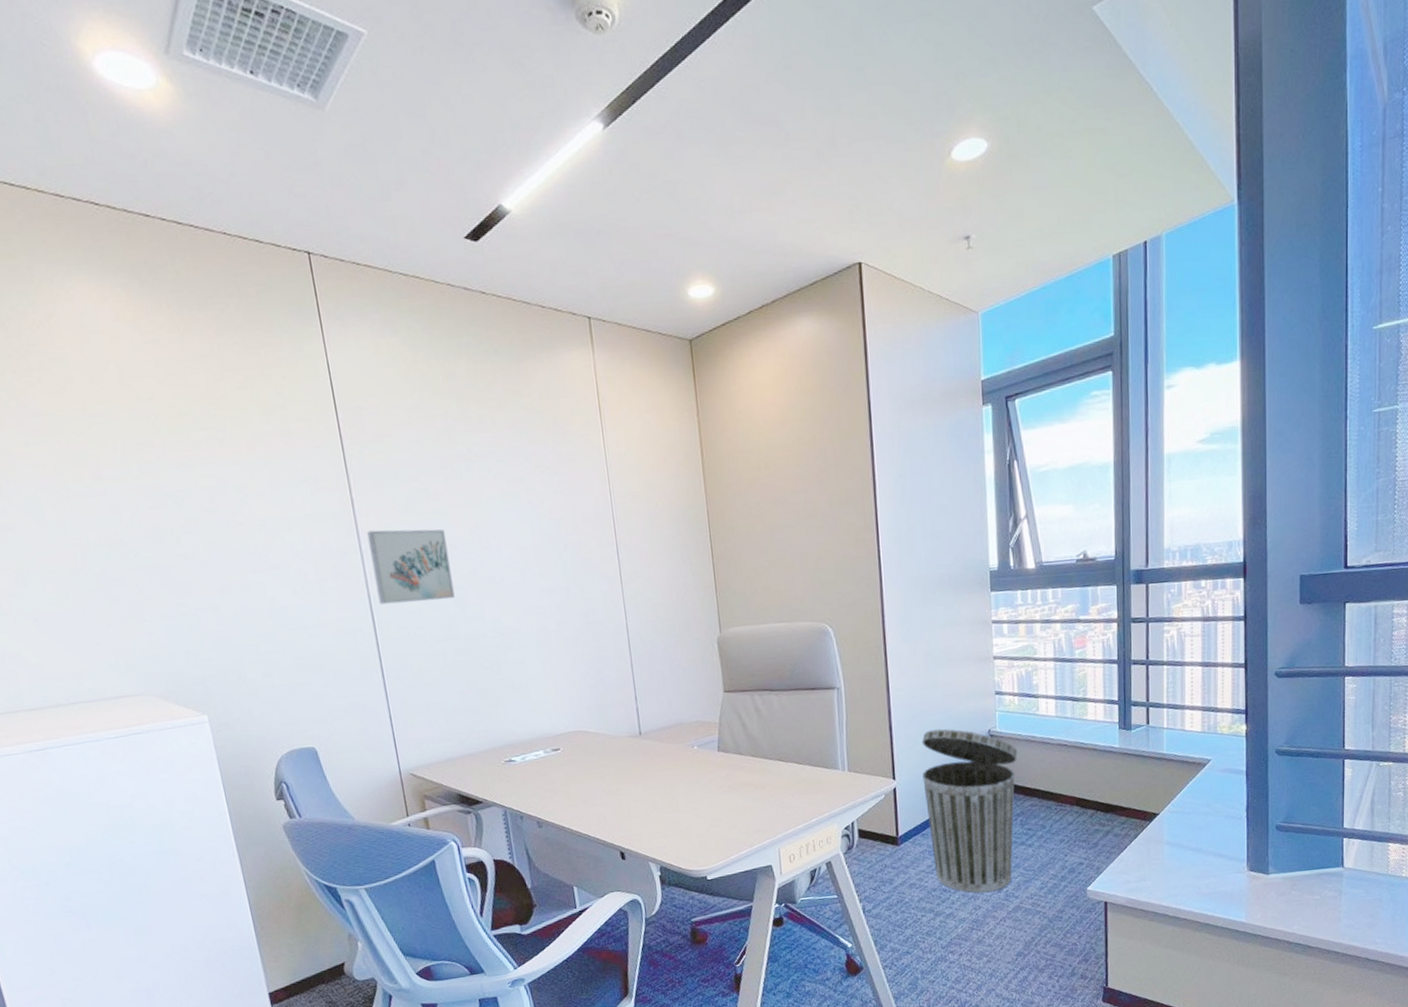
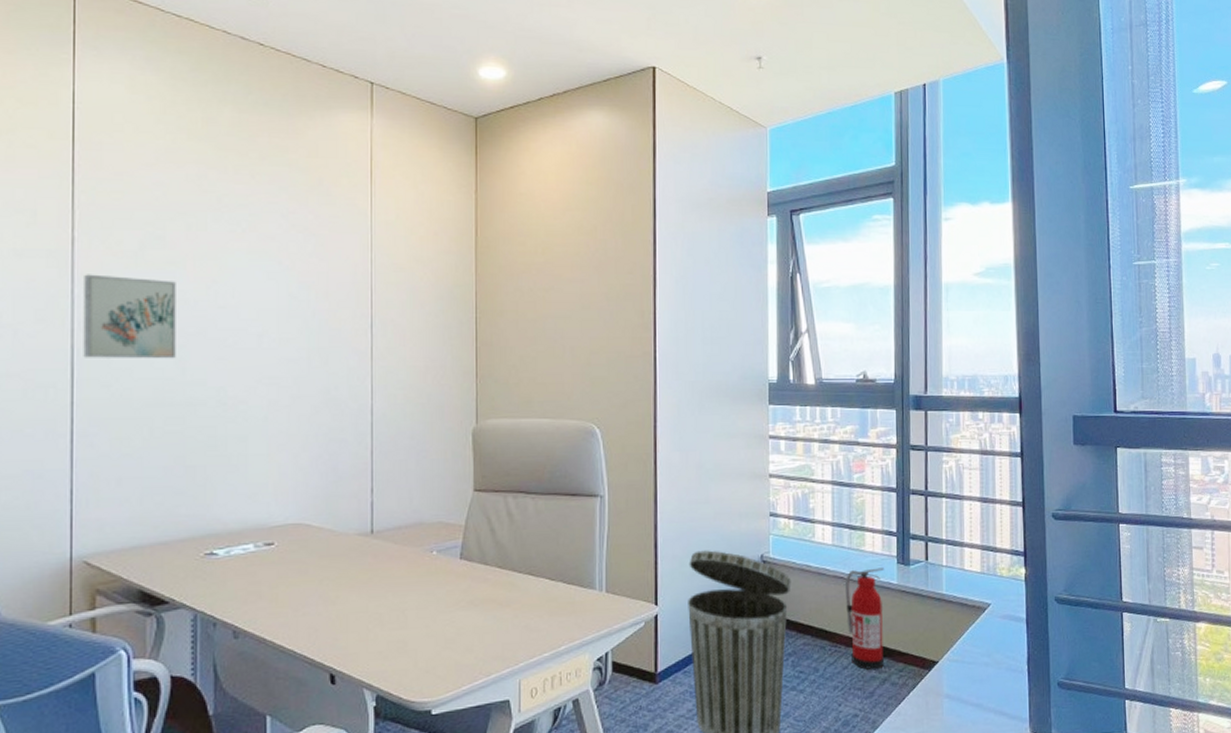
fire extinguisher: none [1069,733,1107,824] -> present [846,567,884,670]

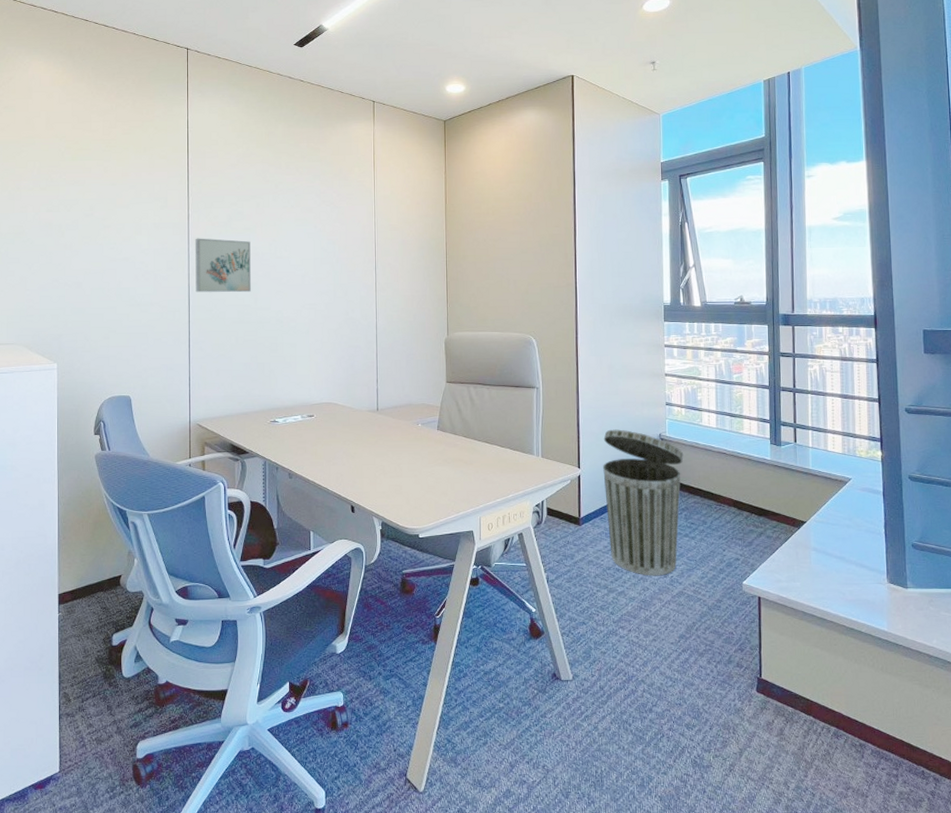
fire extinguisher: present [846,567,884,670] -> none [728,447,760,524]

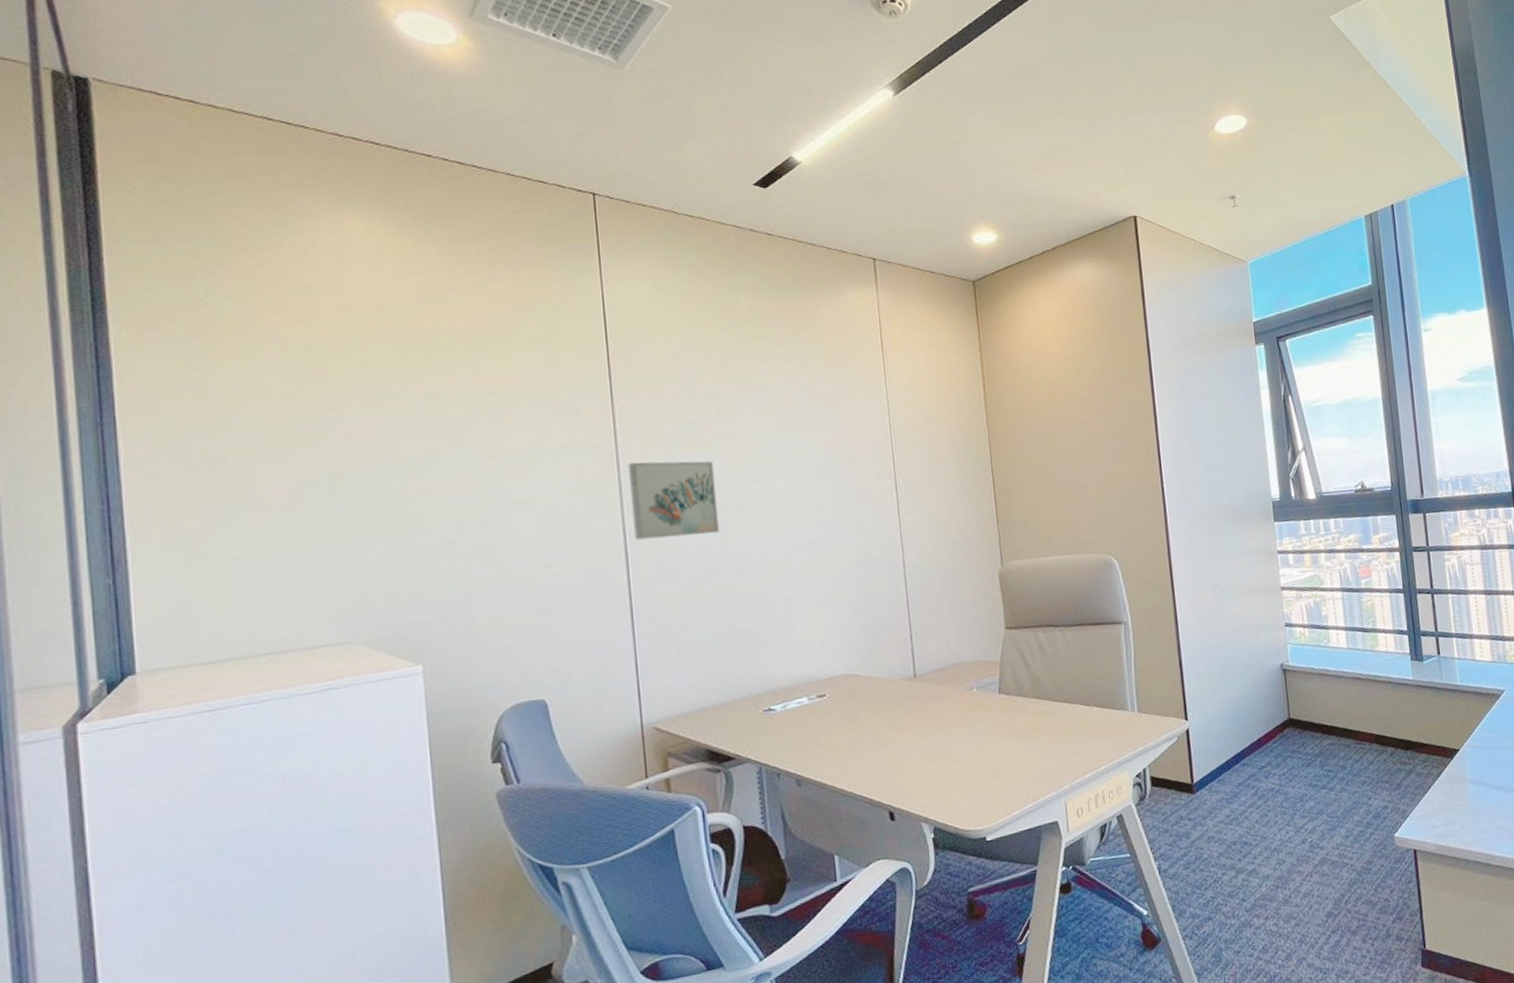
trash can: present [603,429,684,576] -> none [1213,663,1316,845]

